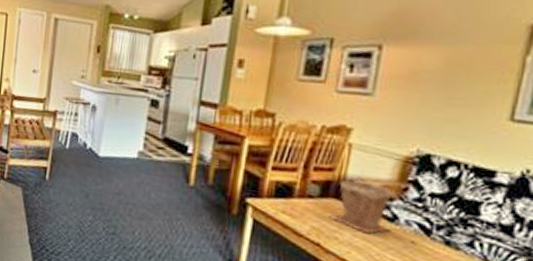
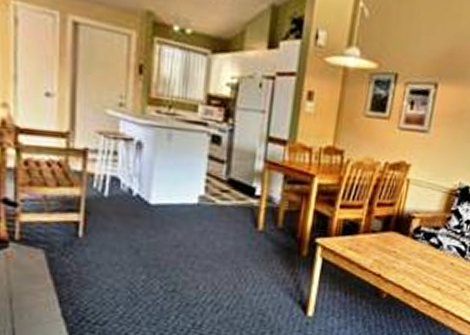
plant pot: present [328,180,392,234] -> none [388,213,439,261]

